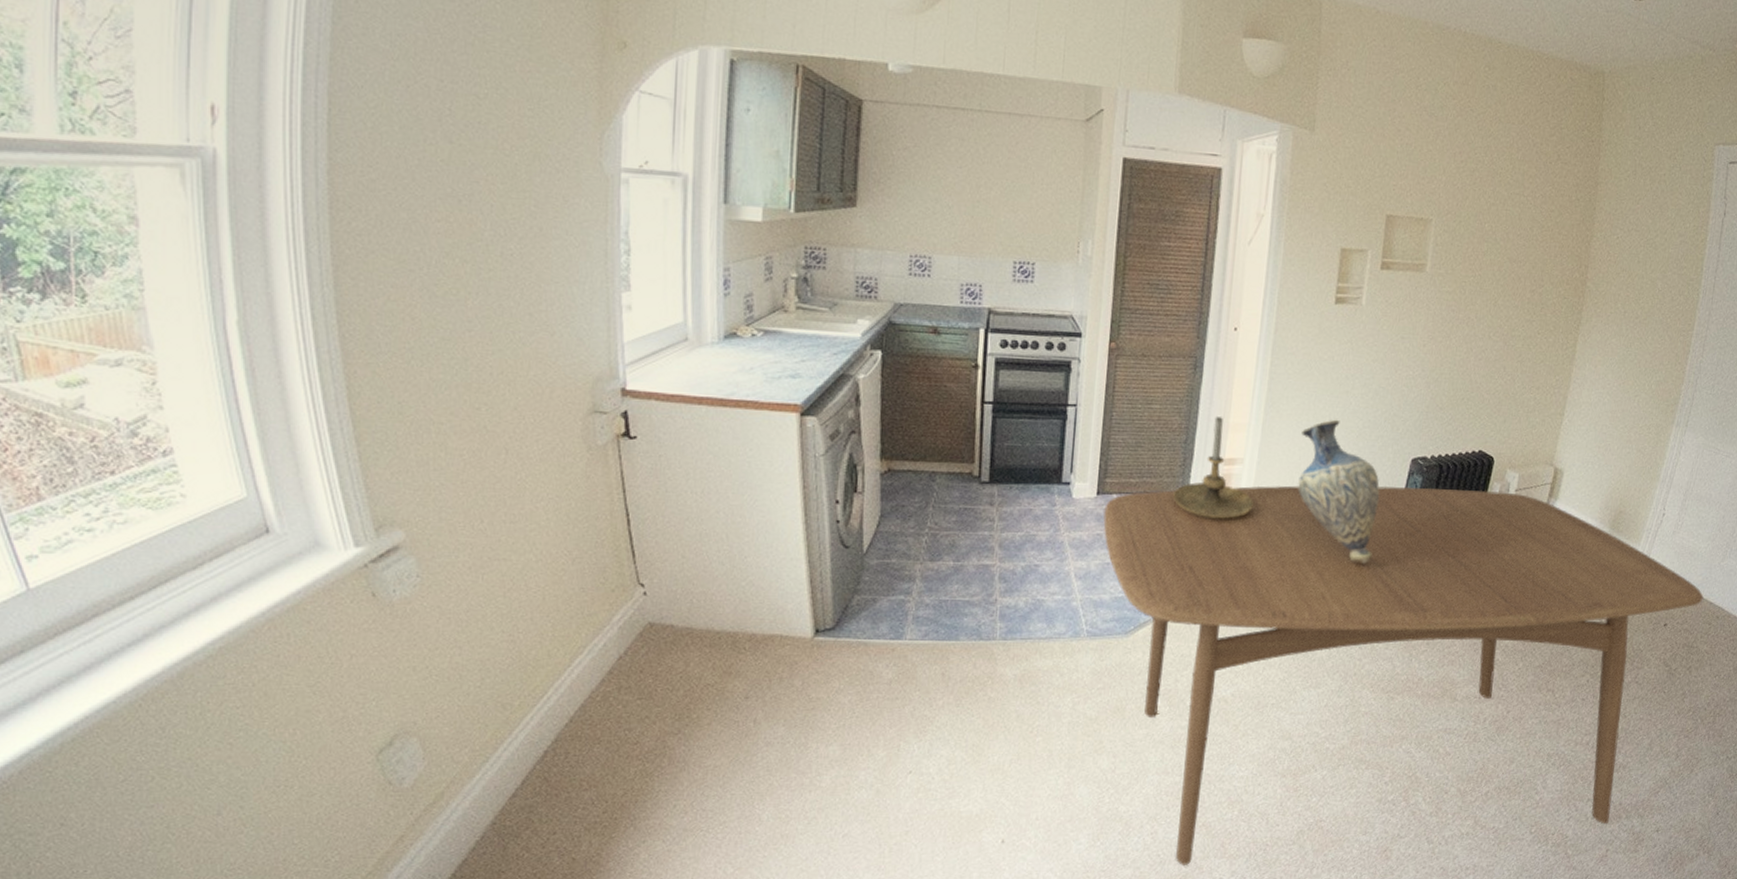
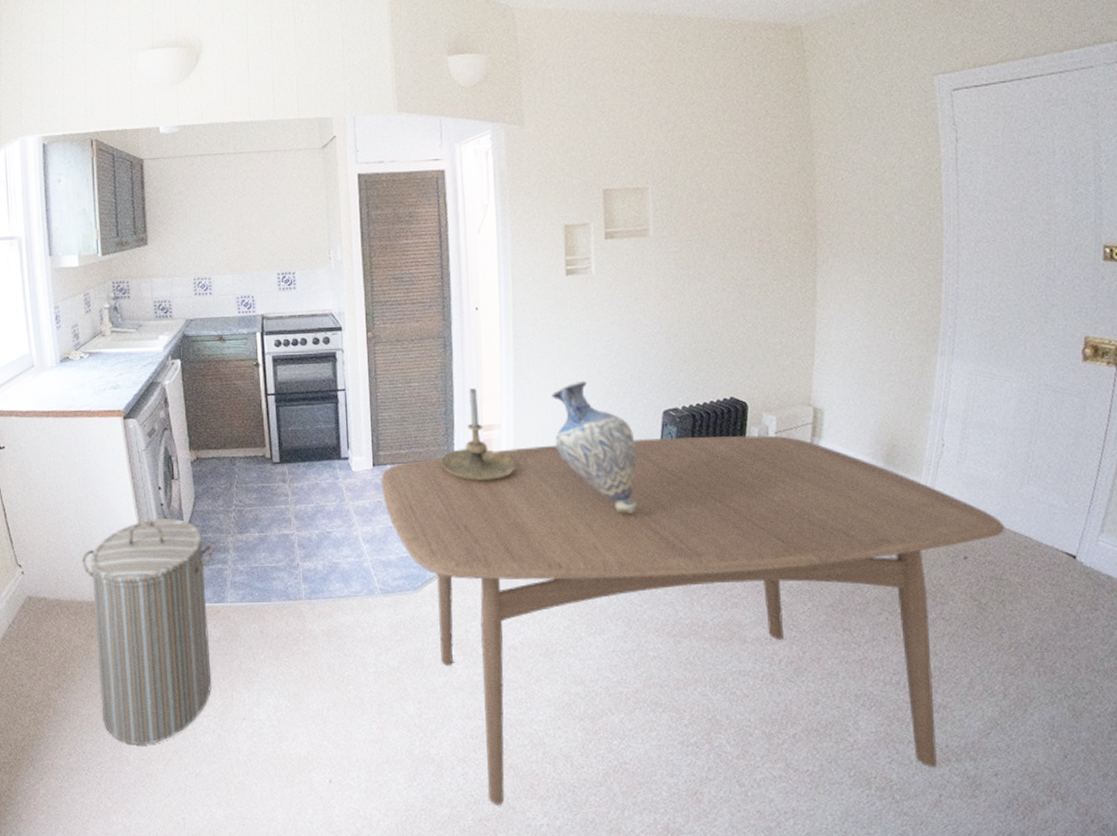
laundry hamper: none [725,538,898,802] -> present [81,518,215,745]

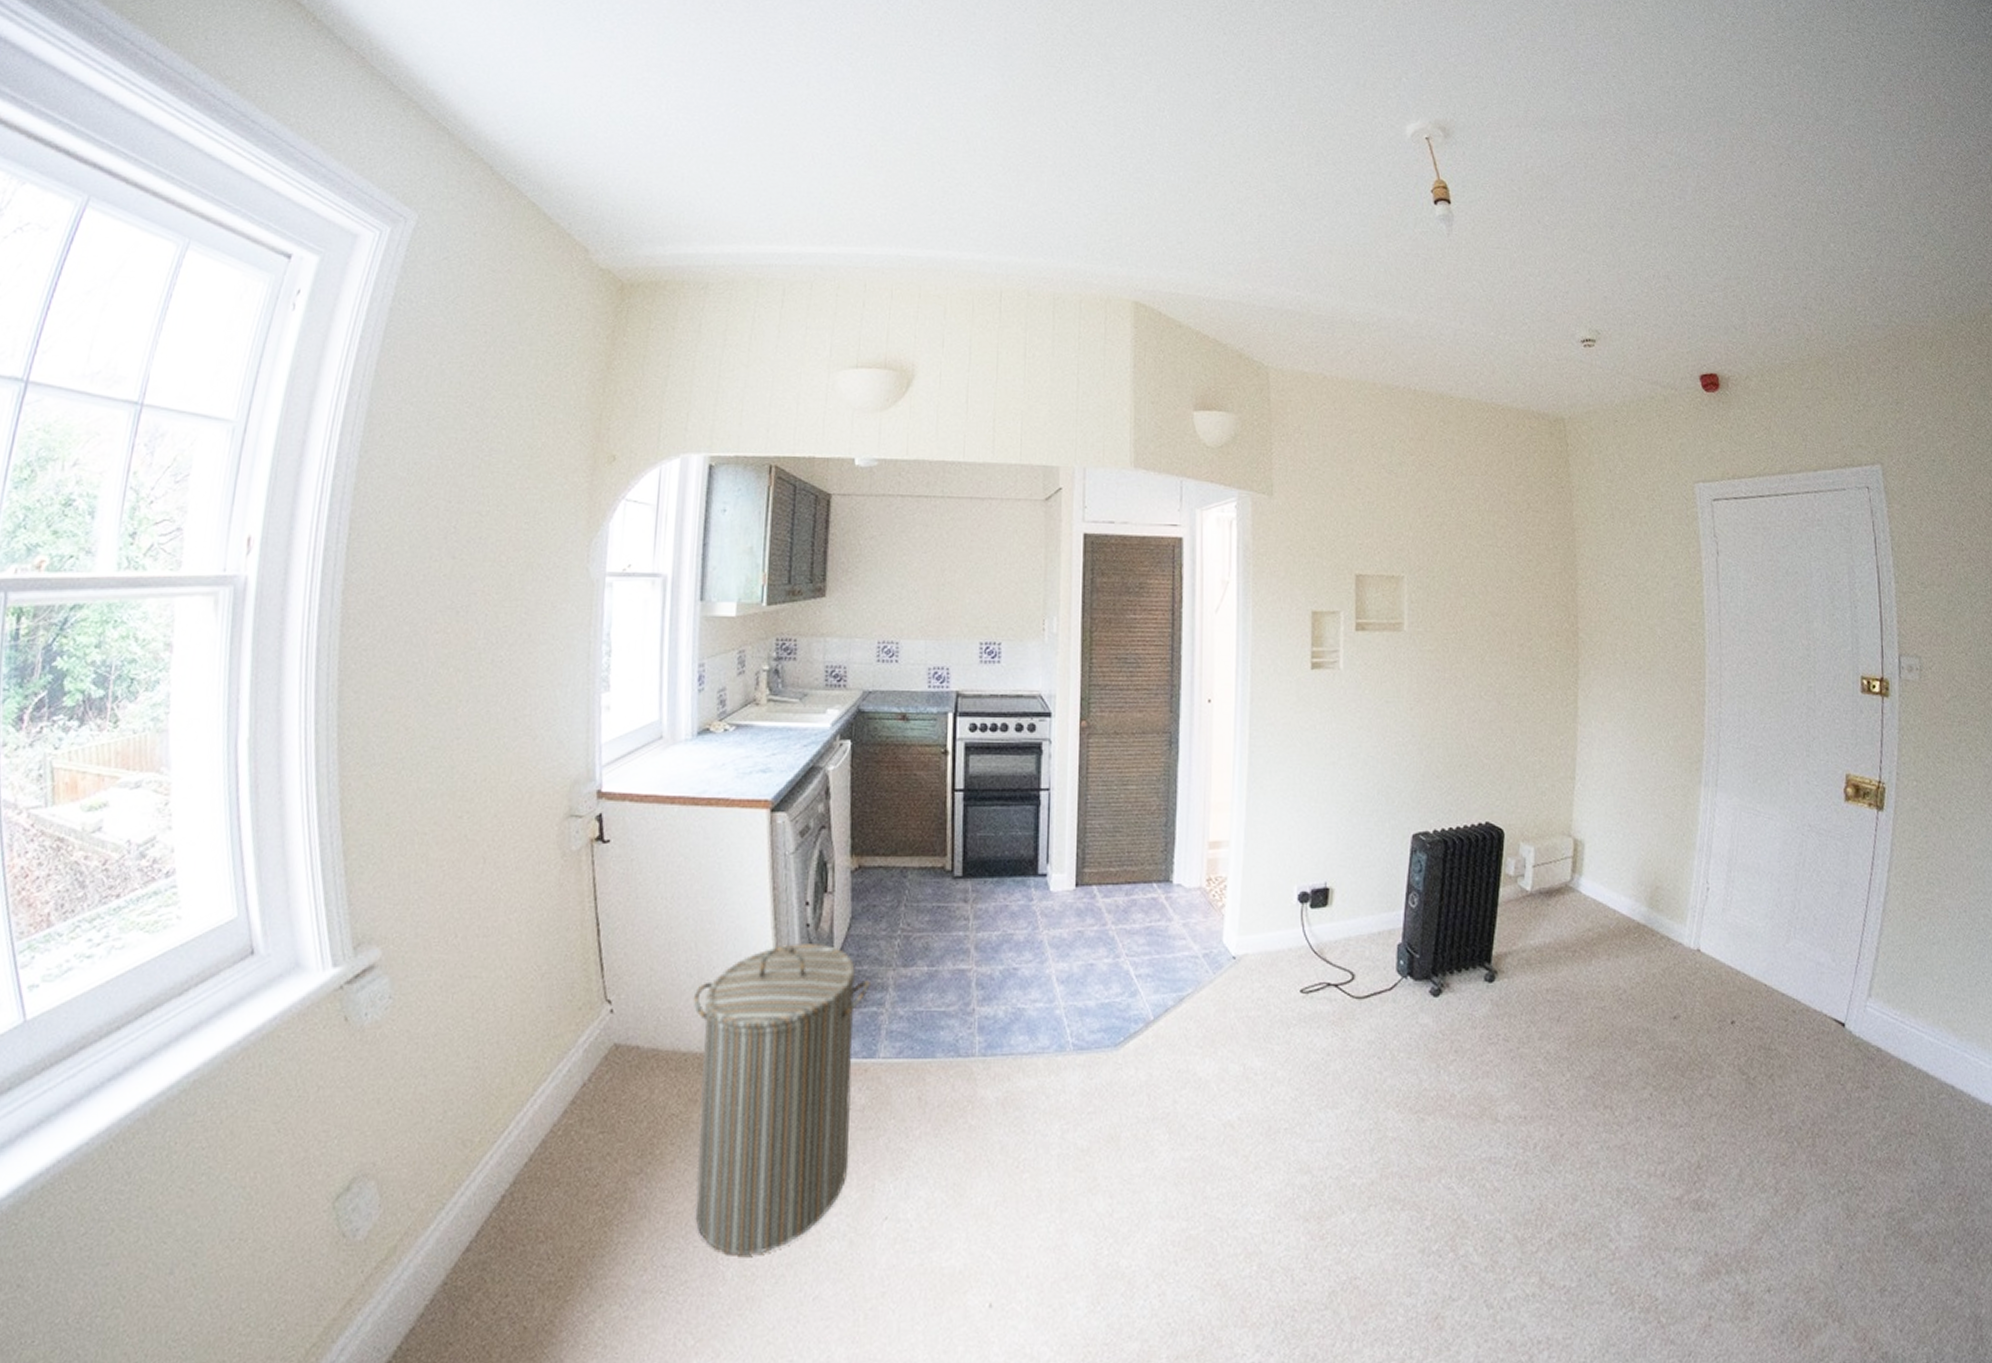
dining table: present [380,435,1005,805] -> none [1083,866,1773,1337]
candle holder: present [441,388,516,481] -> none [1157,796,1244,910]
vase: present [552,380,638,515] -> none [1289,793,1382,959]

